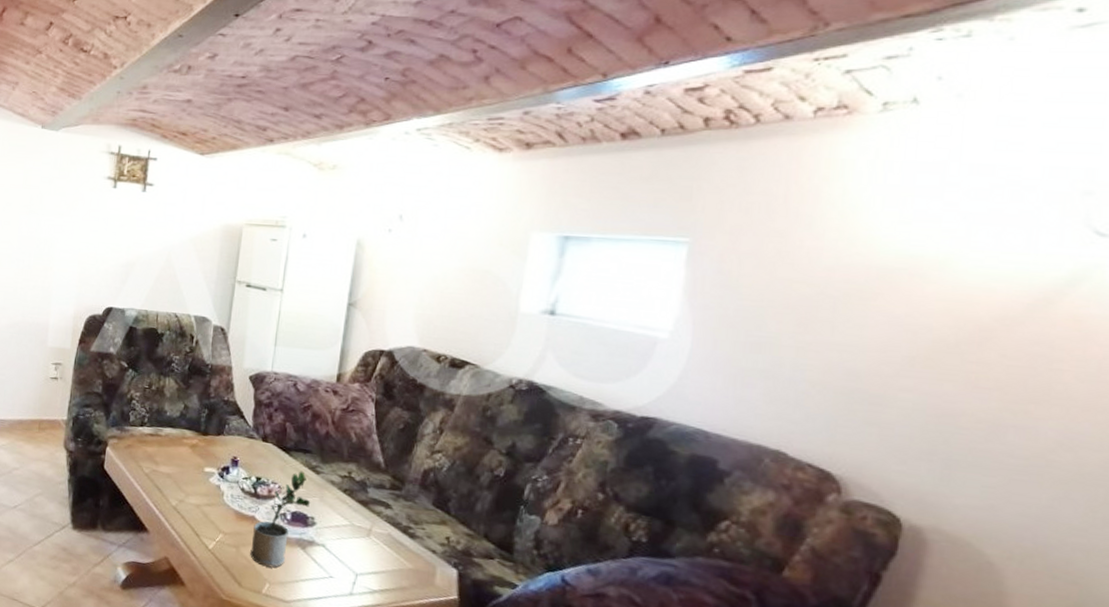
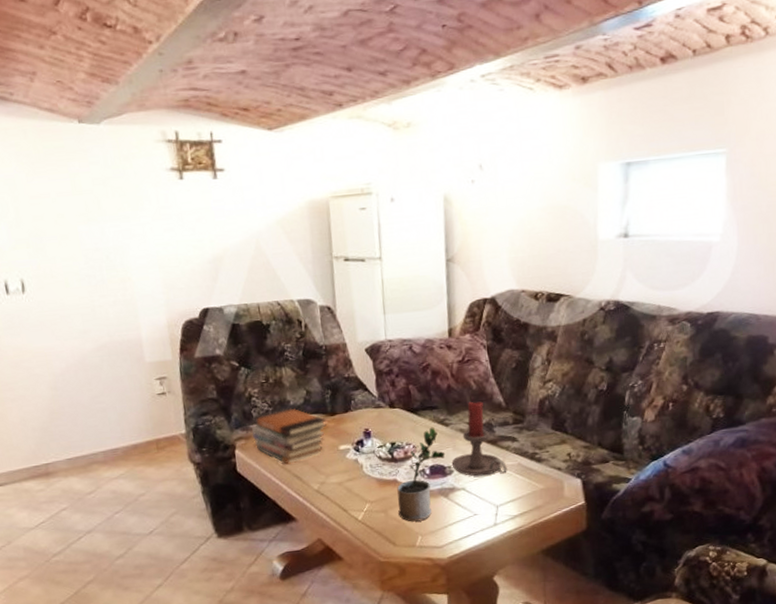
book stack: none [125,416,197,474] -> present [251,407,327,465]
candle holder: none [315,453,375,541] -> present [451,401,507,477]

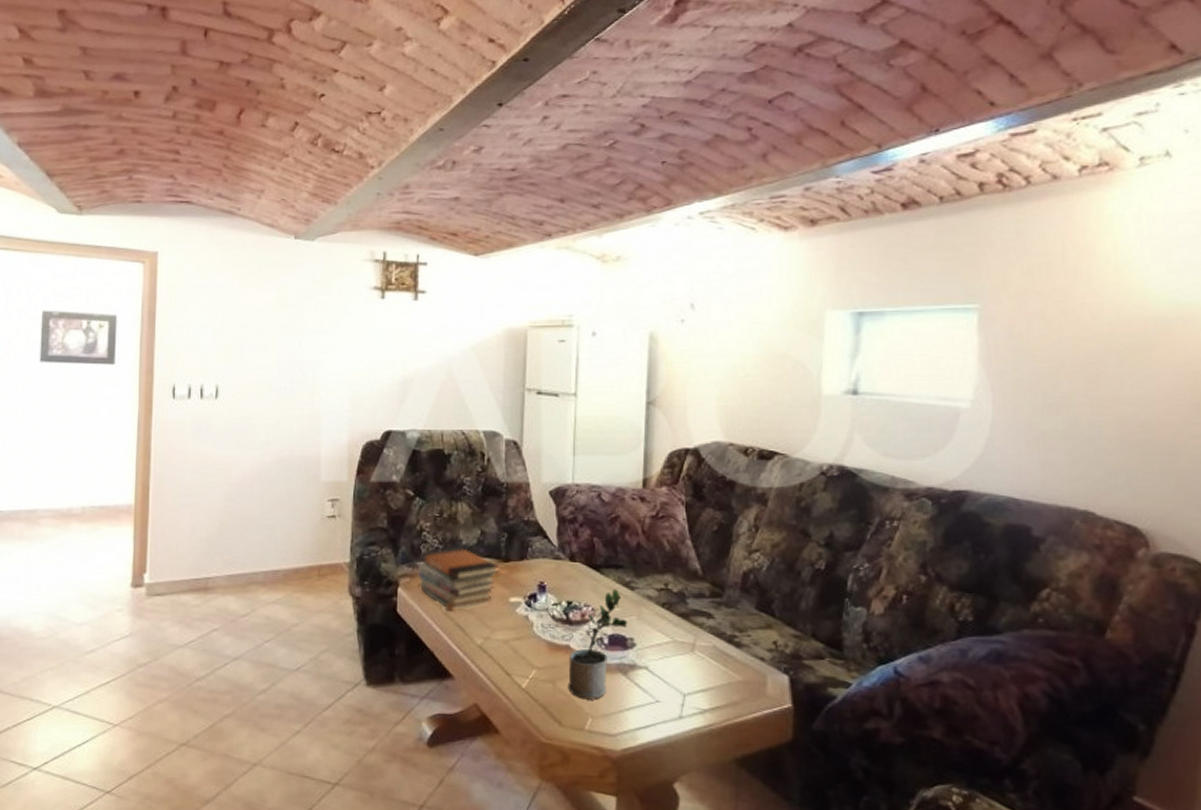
candle holder: present [451,401,507,477] -> none [634,564,699,656]

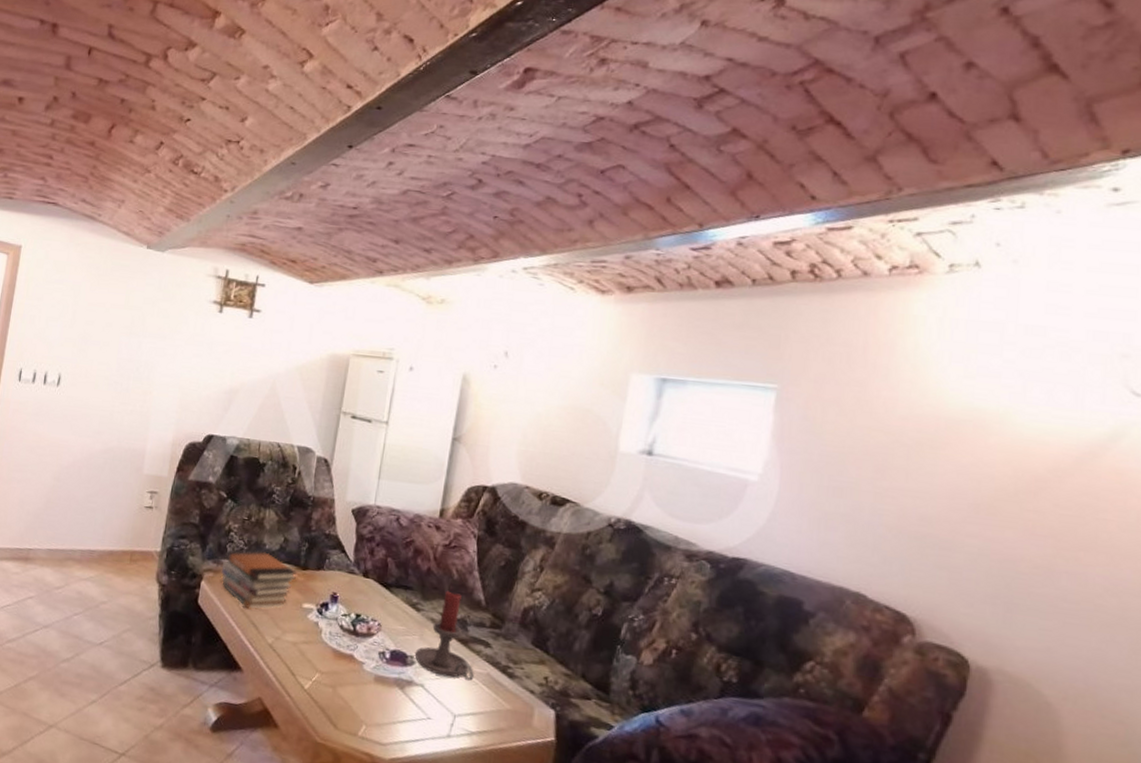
potted plant: present [568,589,628,700] -> none [347,608,411,709]
candle holder: none [634,564,699,656] -> present [414,590,474,681]

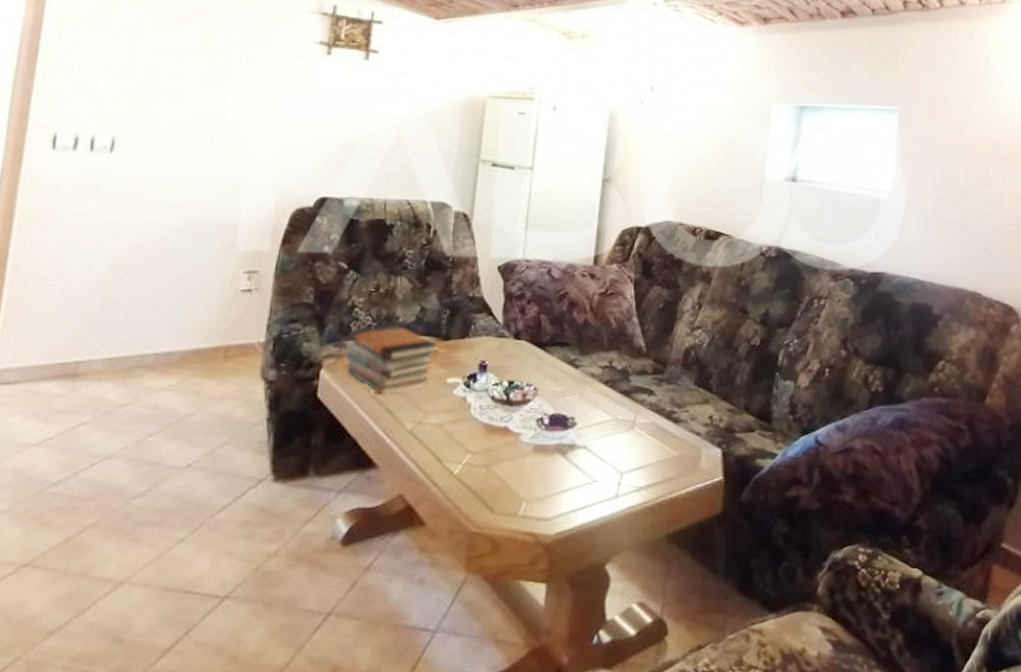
candle holder: present [414,590,474,681] -> none [575,341,639,433]

